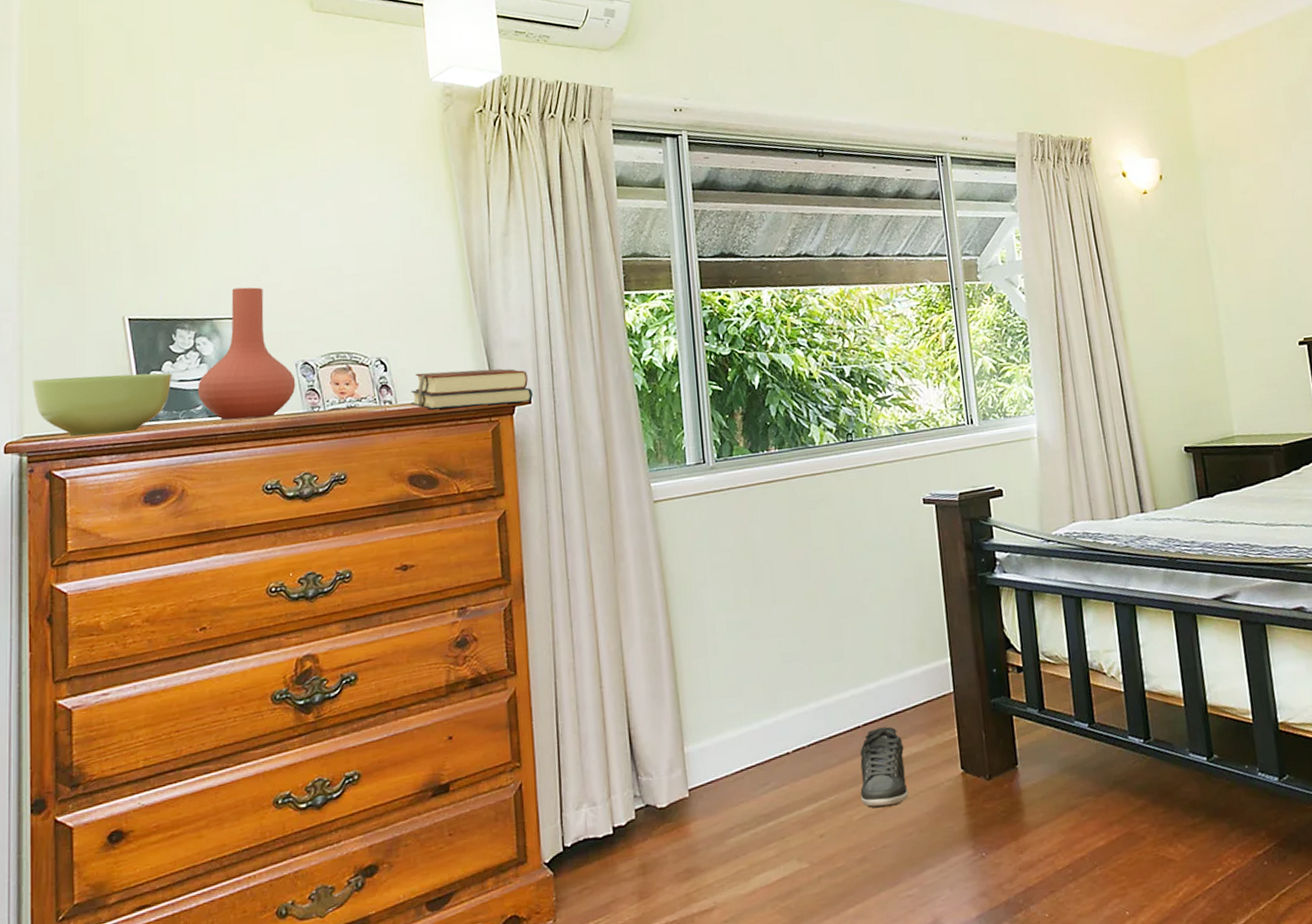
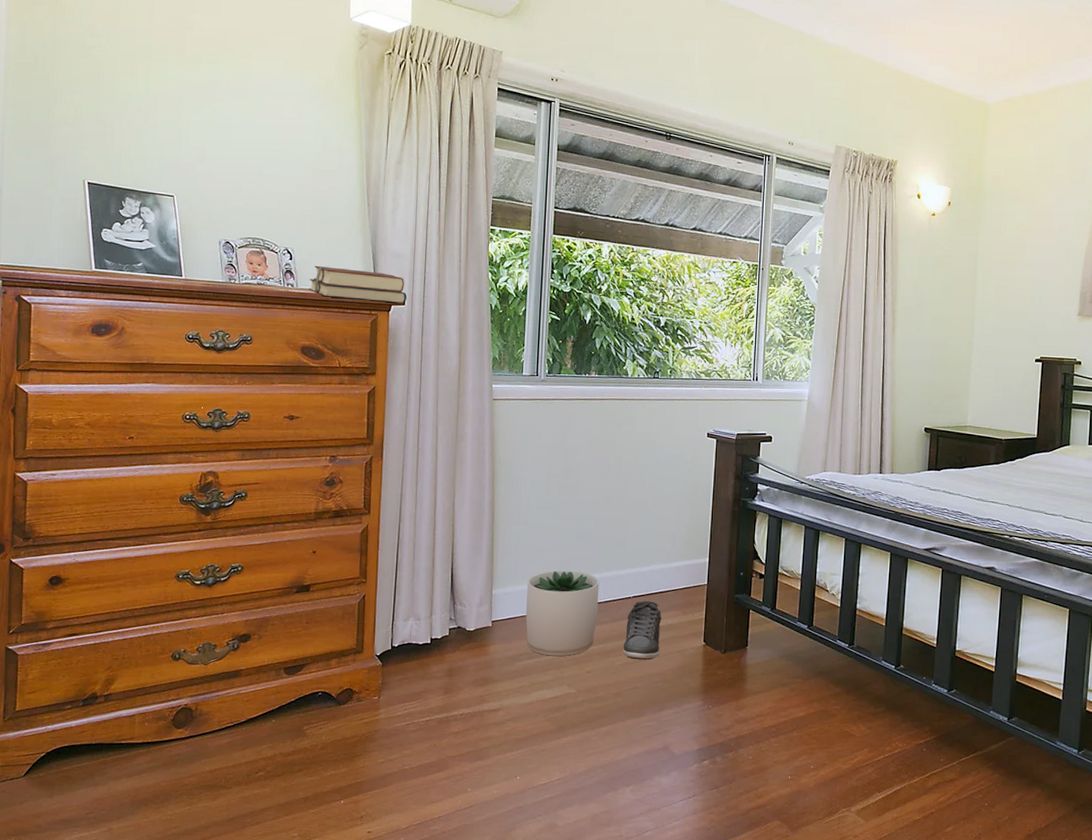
bowl: present [32,373,172,436] -> none [8,220,120,275]
vase: present [197,287,296,420] -> none [139,171,218,281]
planter: none [727,703,822,824] -> present [526,570,600,657]

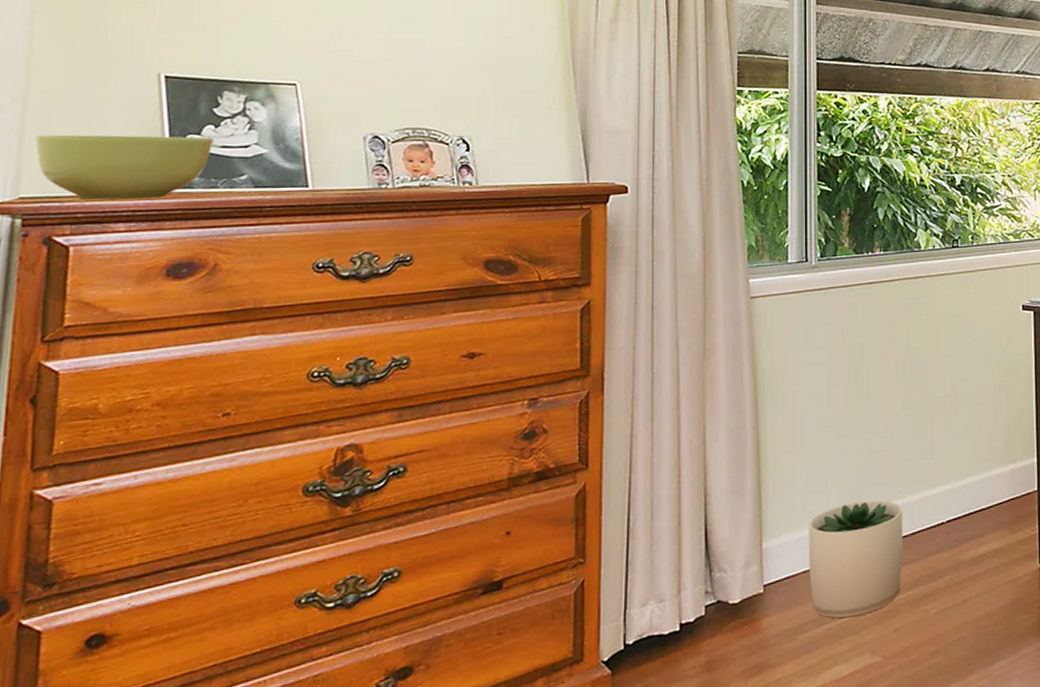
bowl: none [8,220,120,275] -> present [35,134,214,200]
books: present [308,265,407,304] -> none [493,155,630,194]
shoe: present [623,601,662,660] -> none [939,523,986,602]

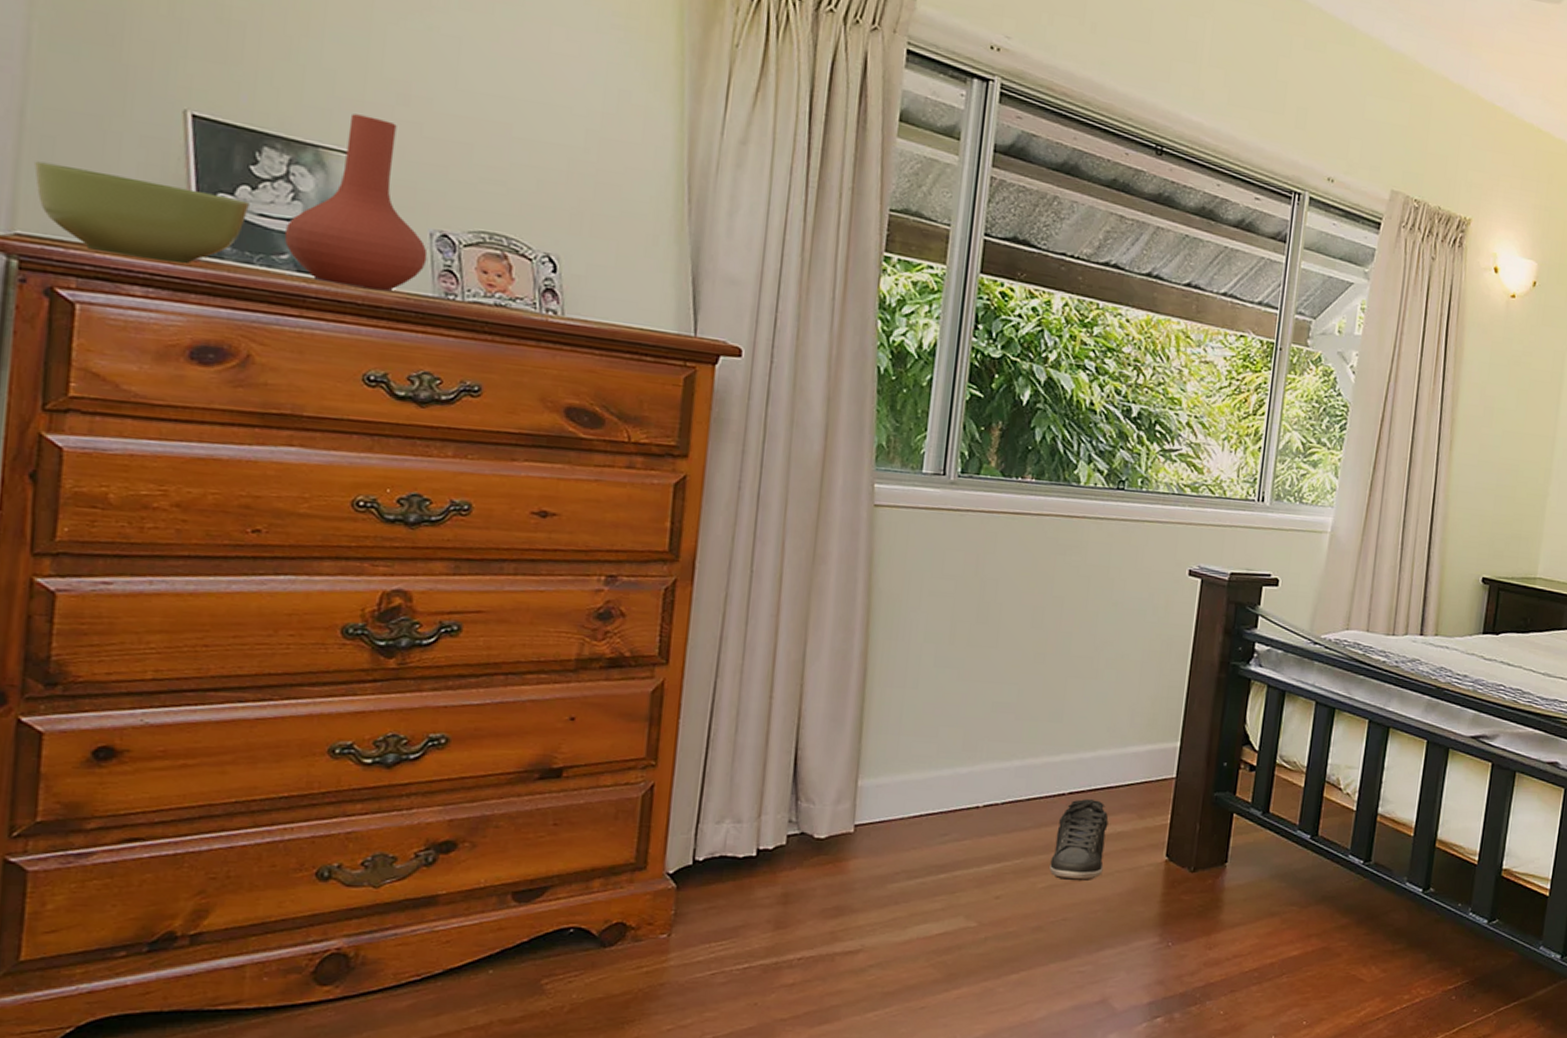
vase: none [243,52,362,192] -> present [284,114,428,292]
planter: present [809,500,904,619] -> none [906,754,1021,876]
shoe: none [939,523,986,602] -> present [1049,799,1109,882]

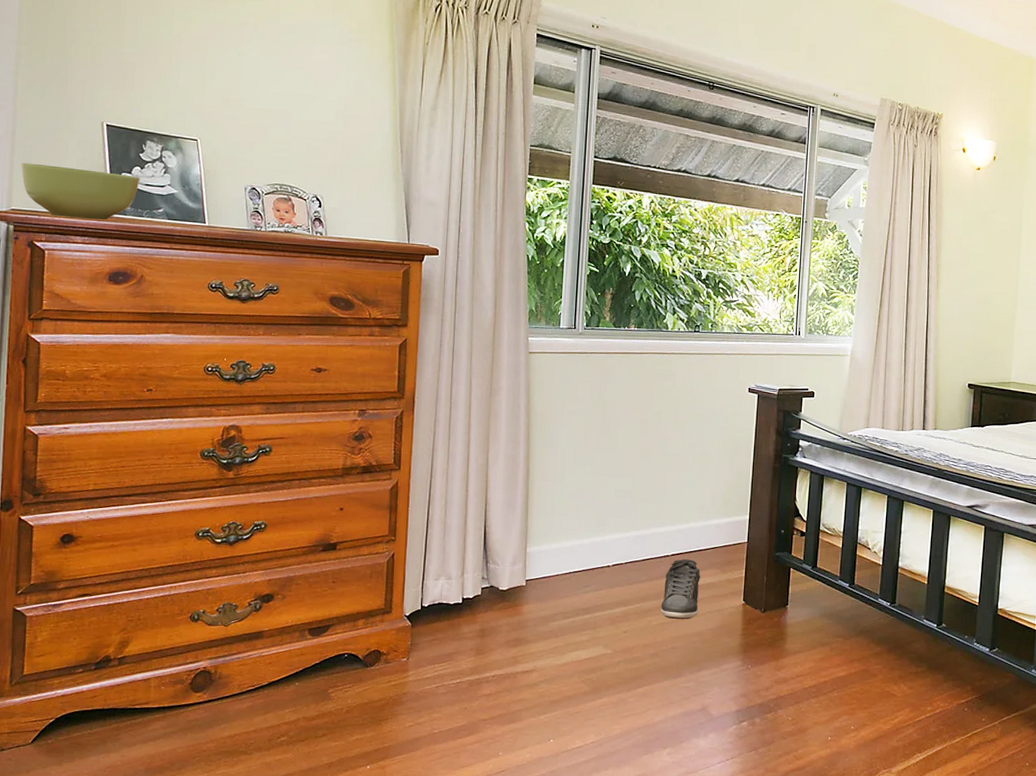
vase: present [284,114,428,292] -> none [160,114,244,228]

